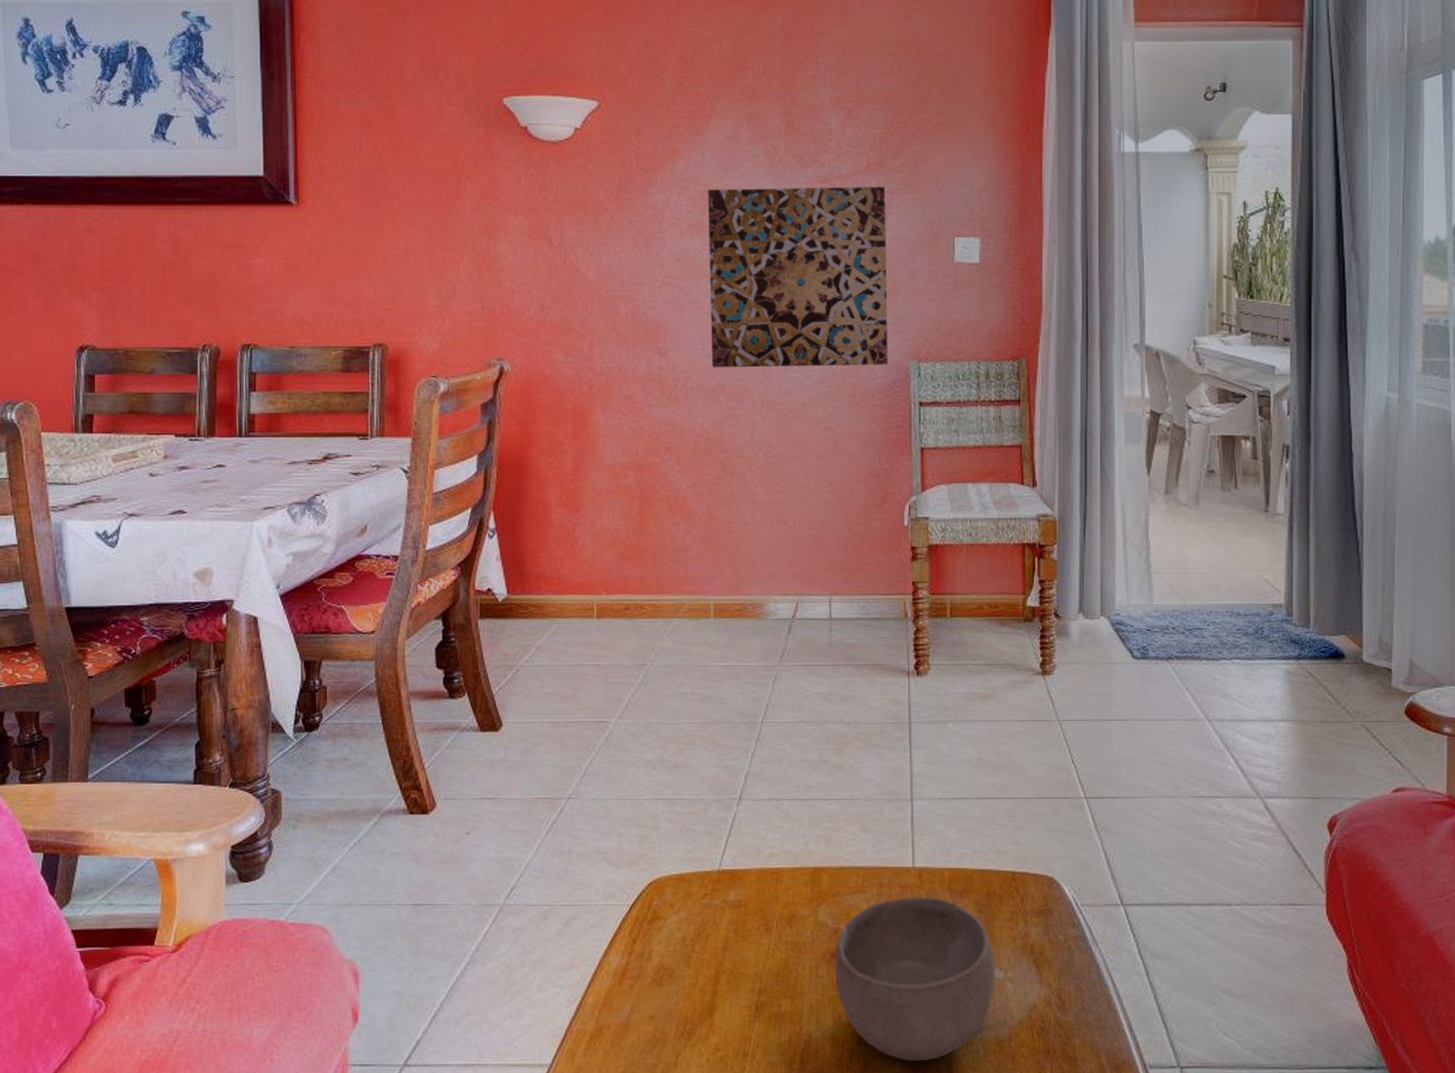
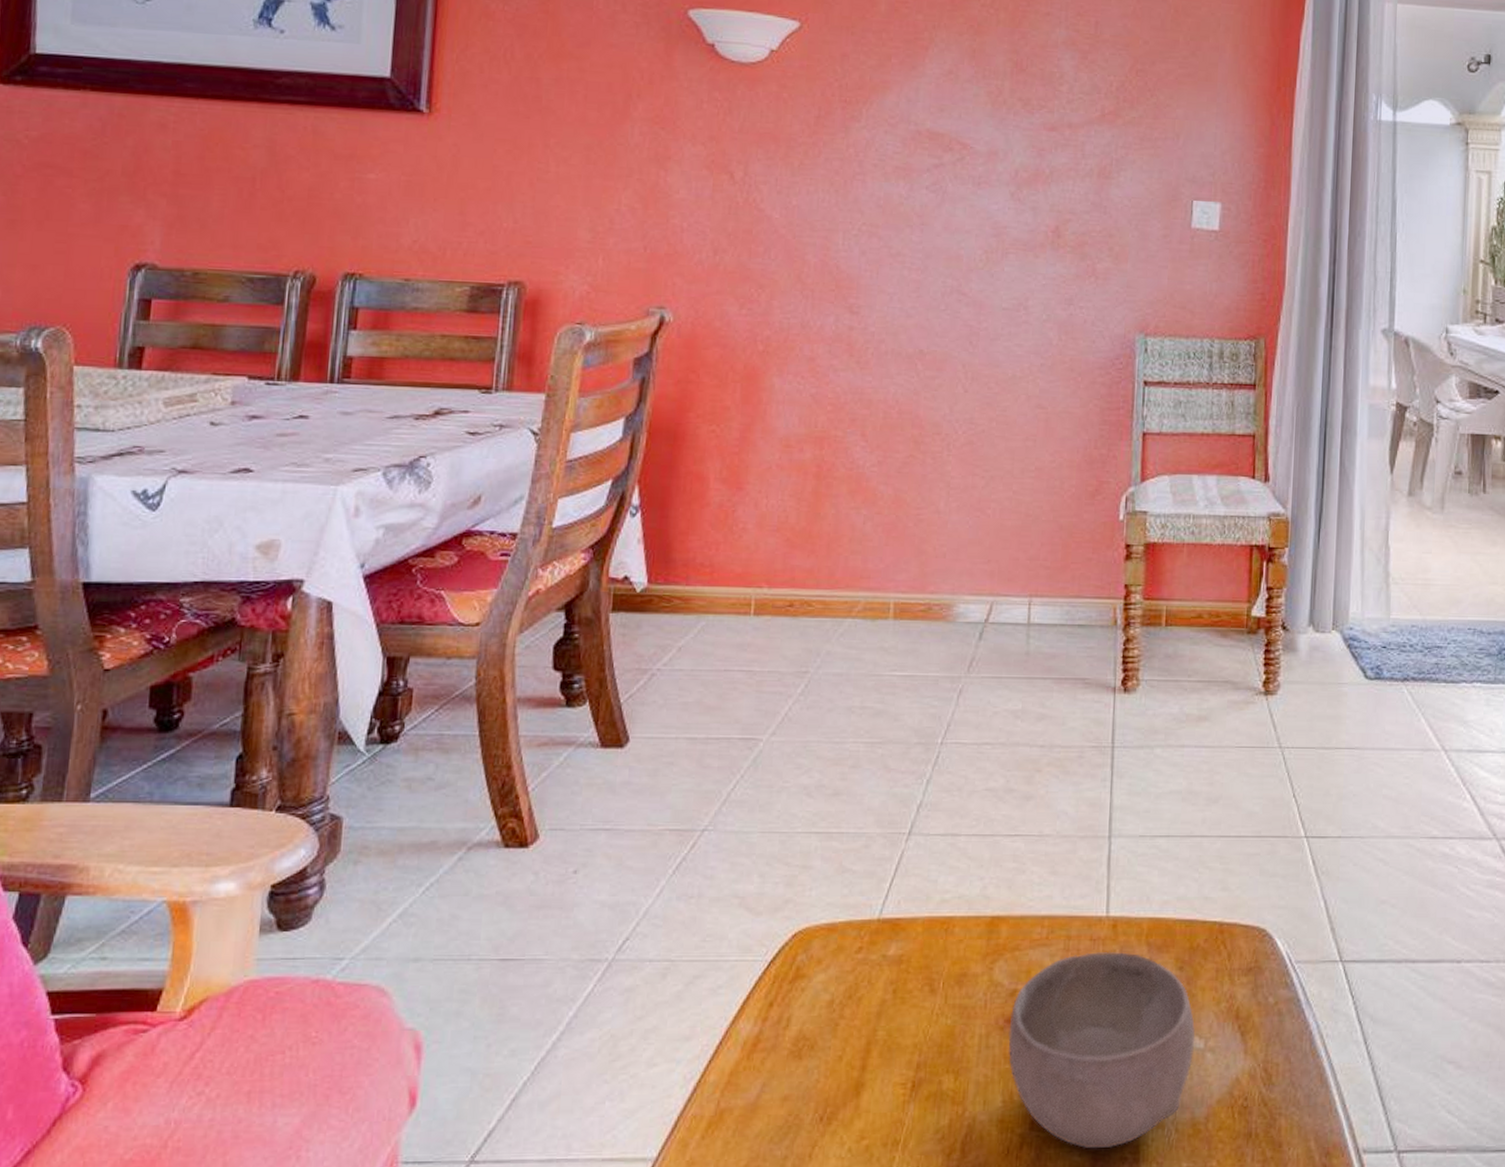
wall art: present [707,186,888,368] -> none [911,129,1120,338]

